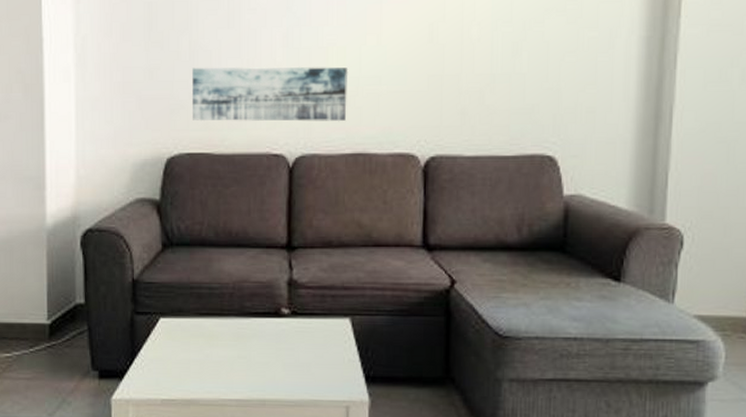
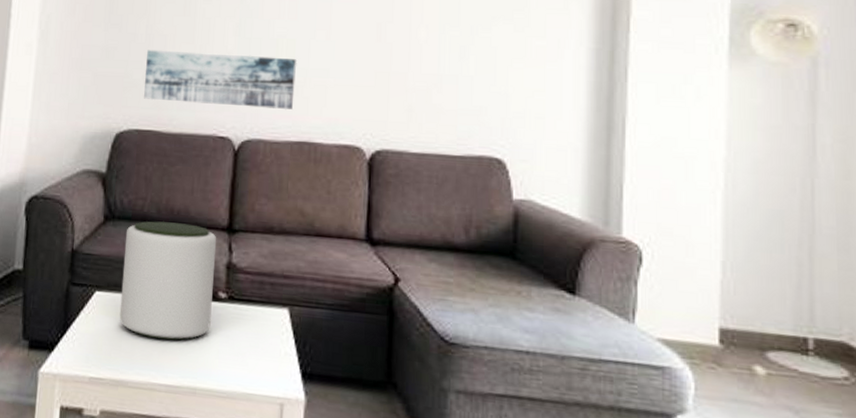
plant pot: none [185,245,277,358] -> present [119,221,217,341]

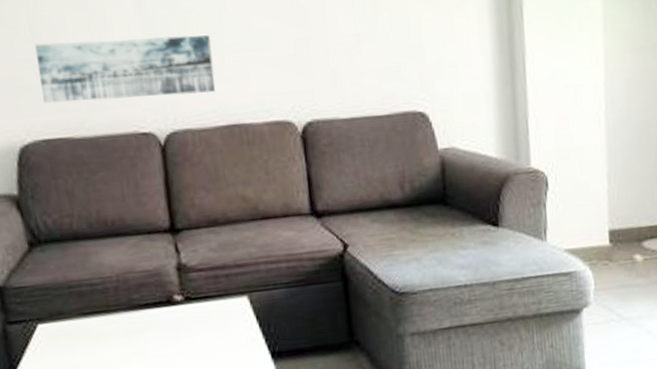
plant pot: present [119,221,217,341] -> none [57,232,172,358]

